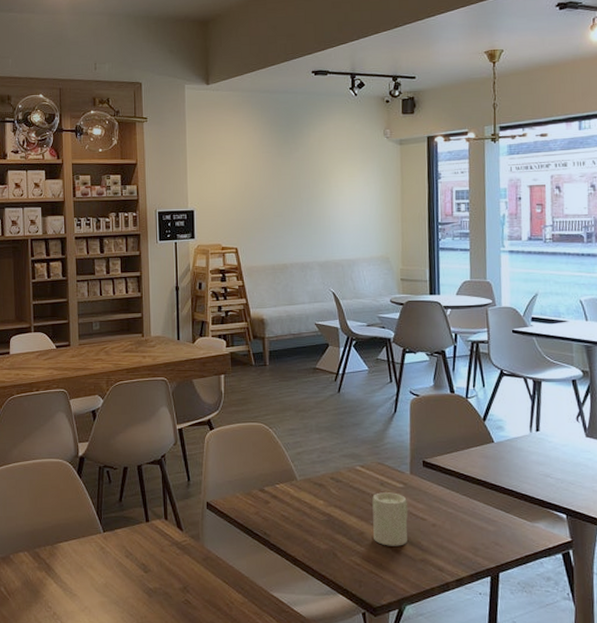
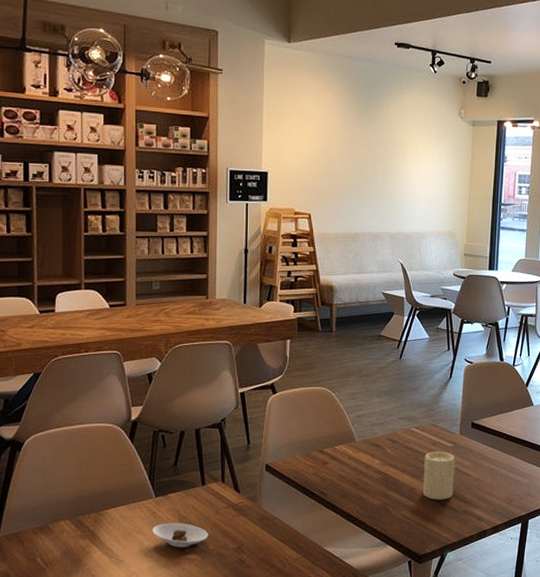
saucer: none [102,559,155,585] -> present [152,523,209,548]

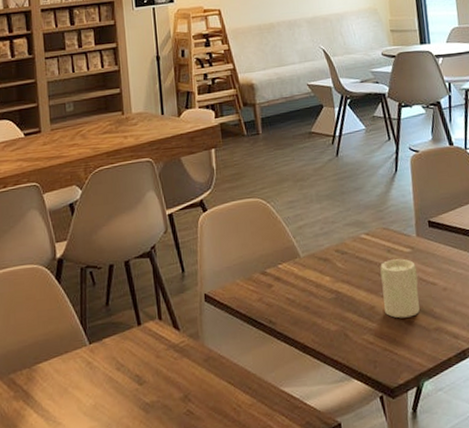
saucer: present [152,523,209,548] -> none [89,372,151,402]

